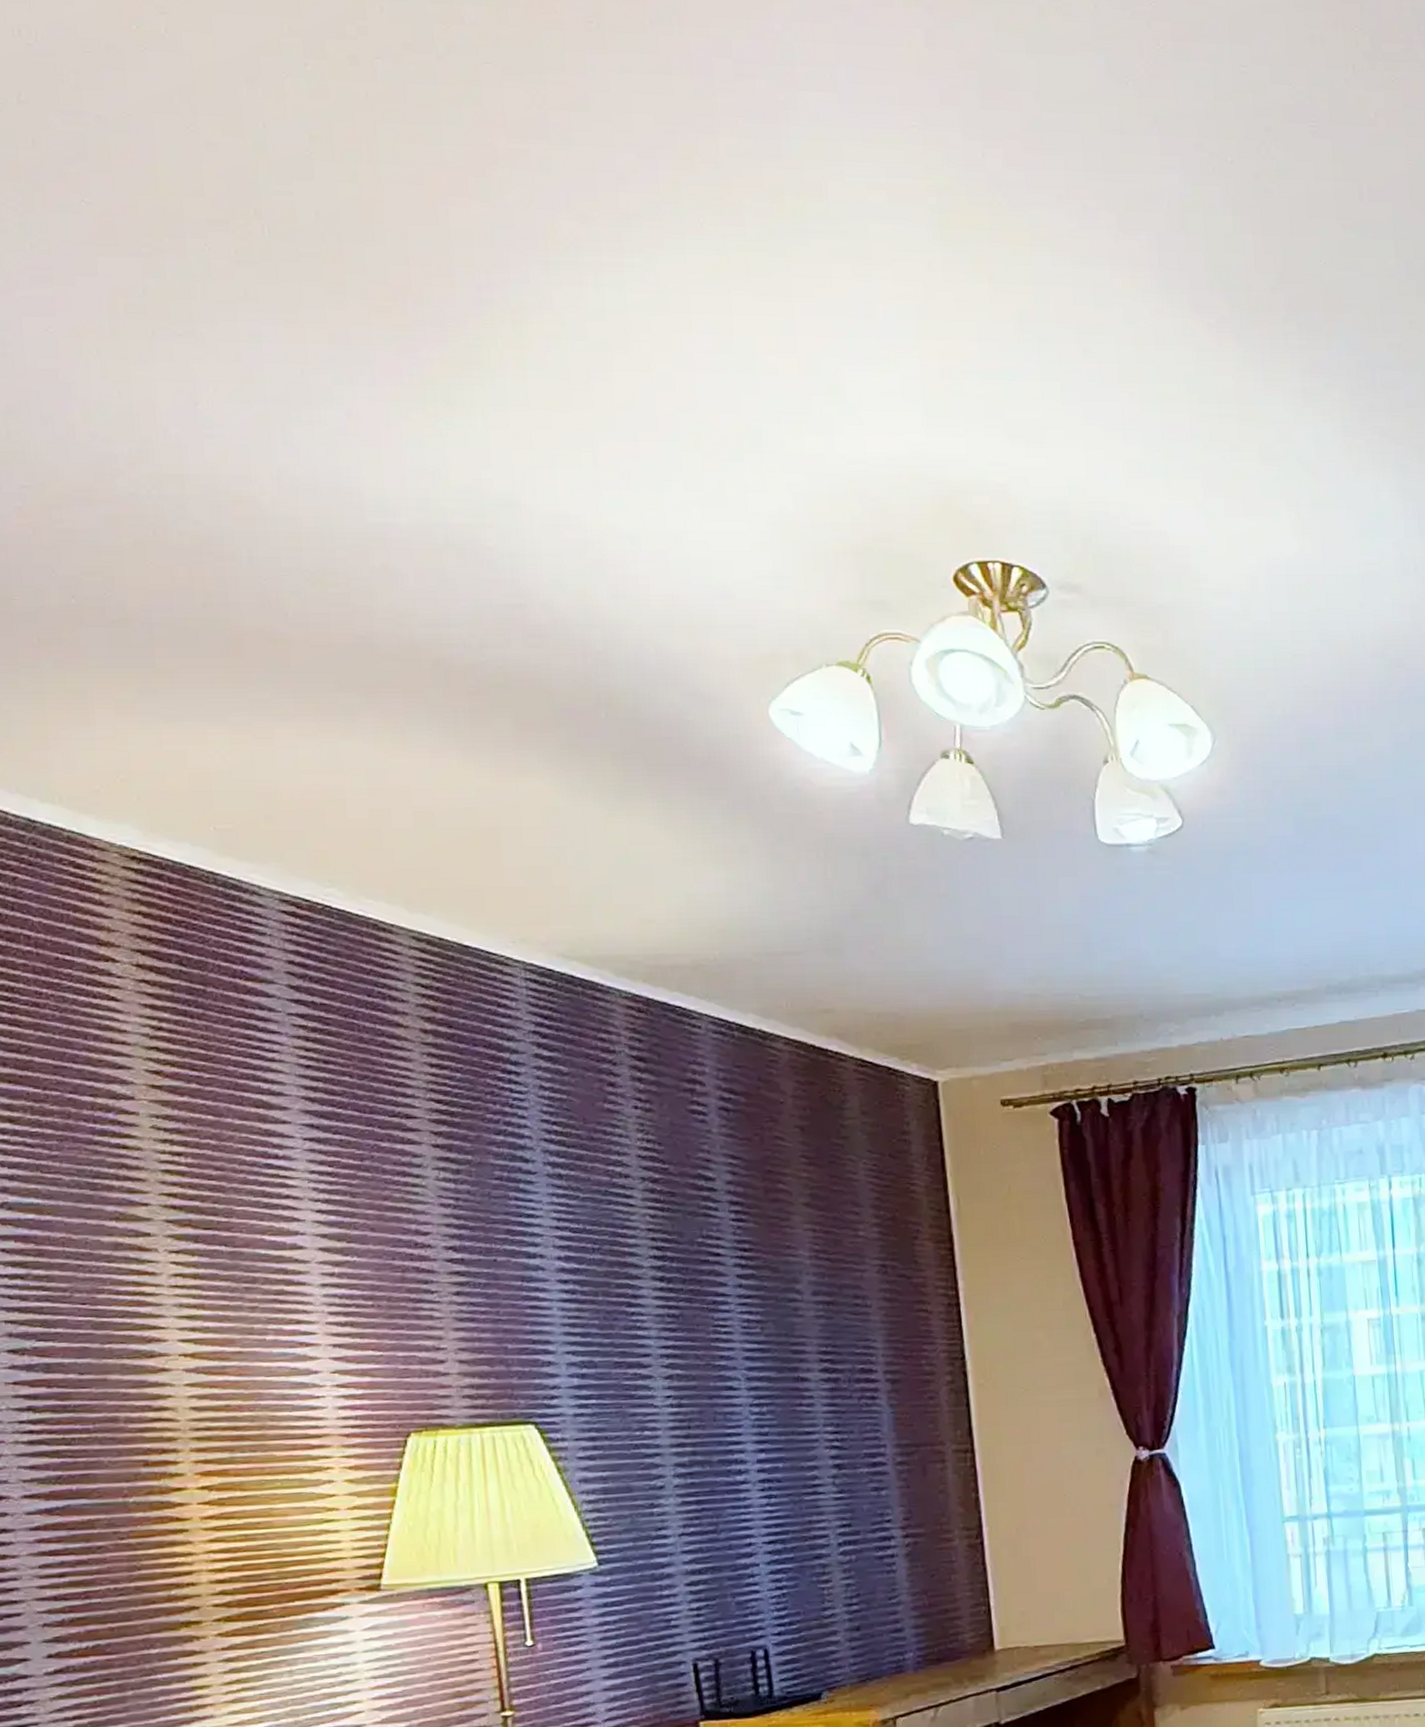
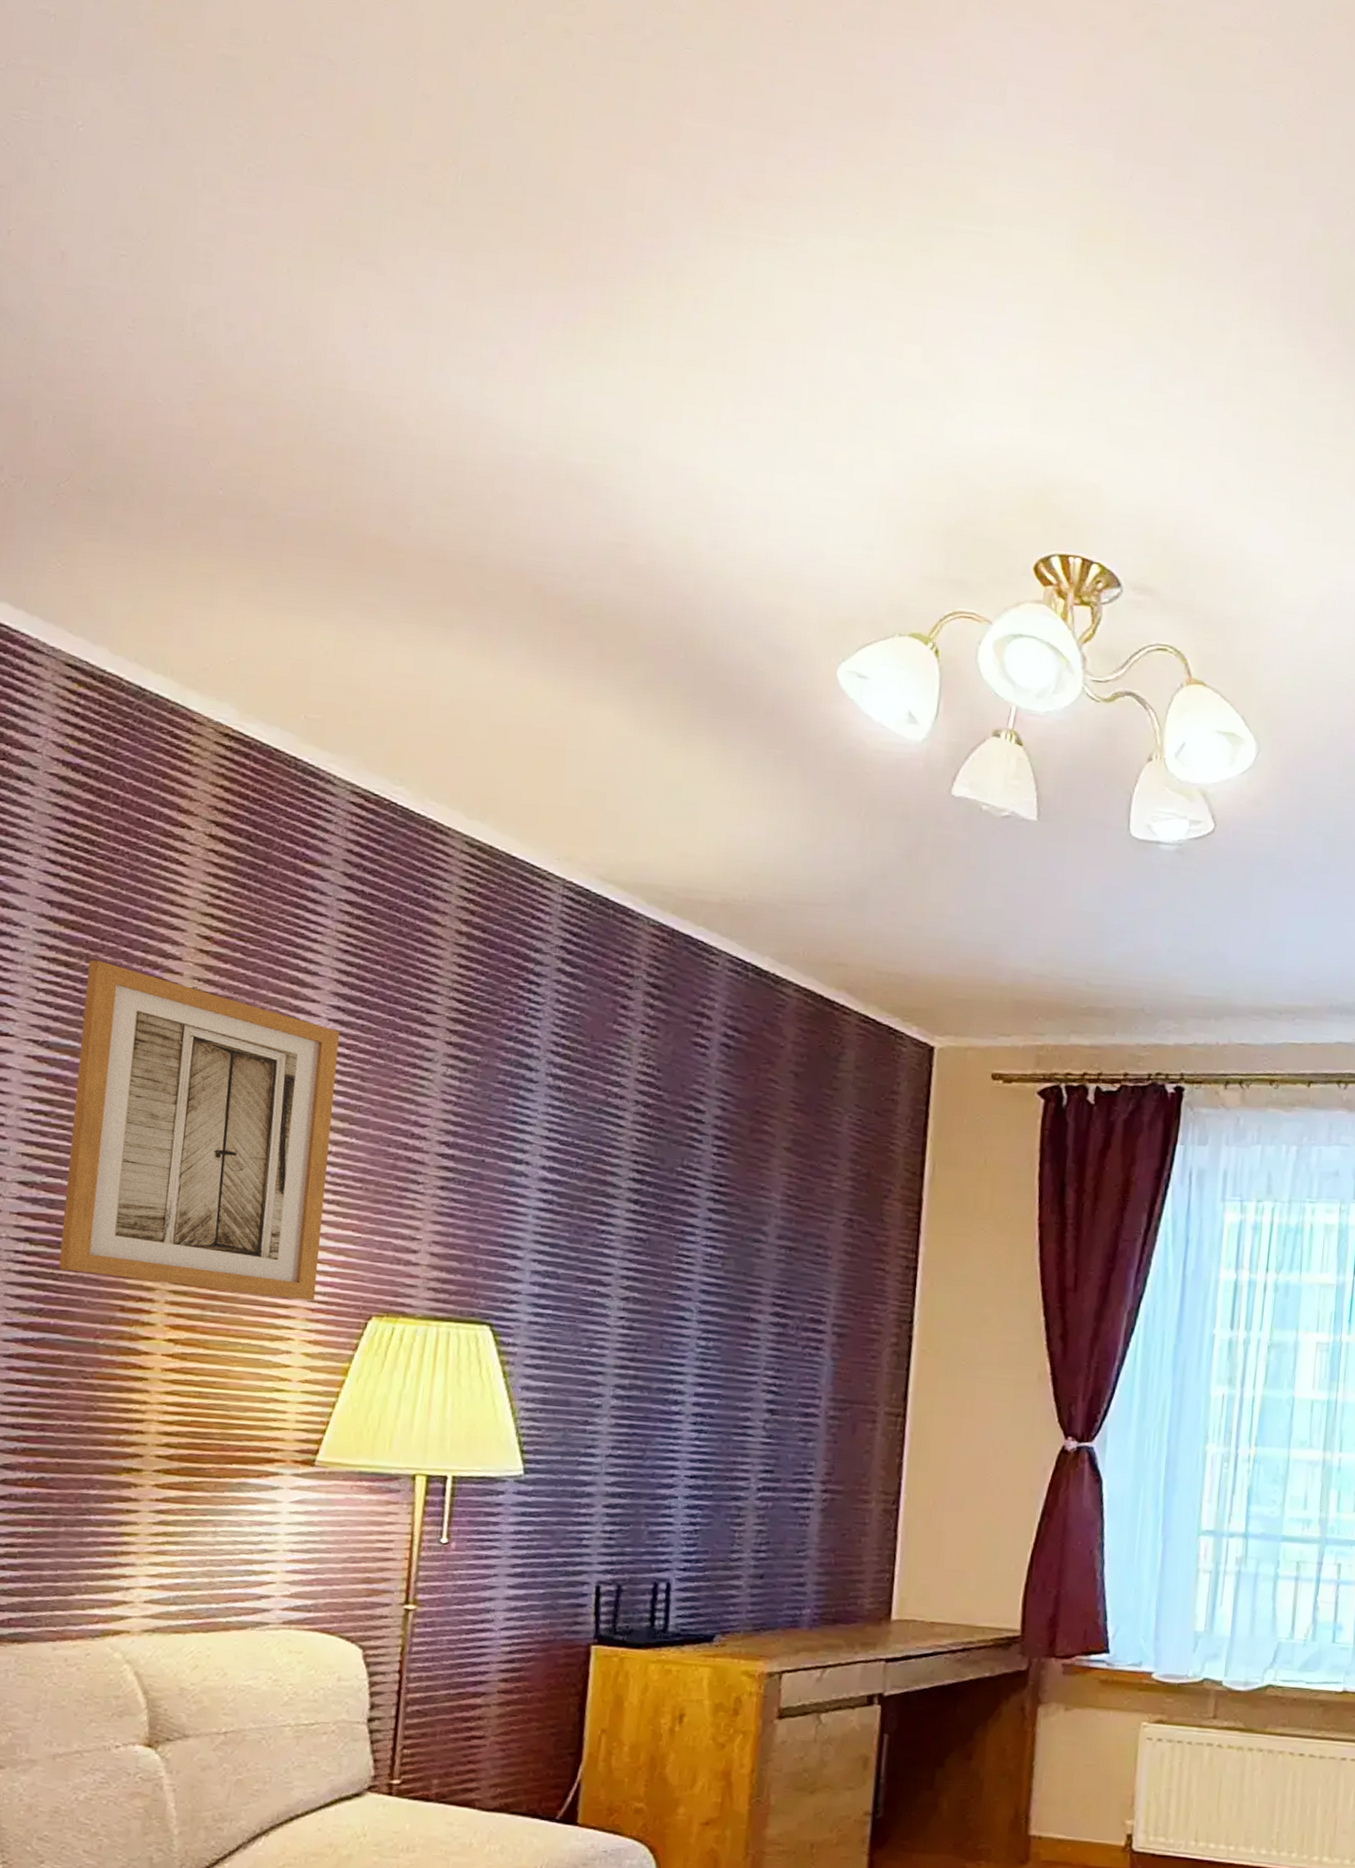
wall art: none [34,1111,347,1434] -> present [58,960,340,1301]

